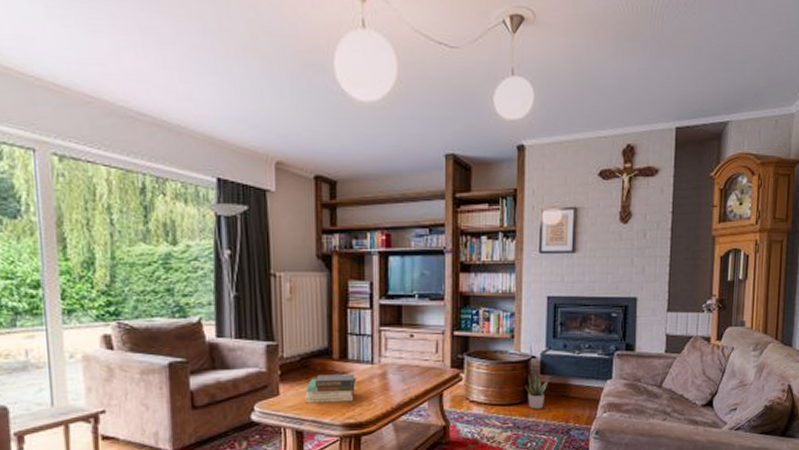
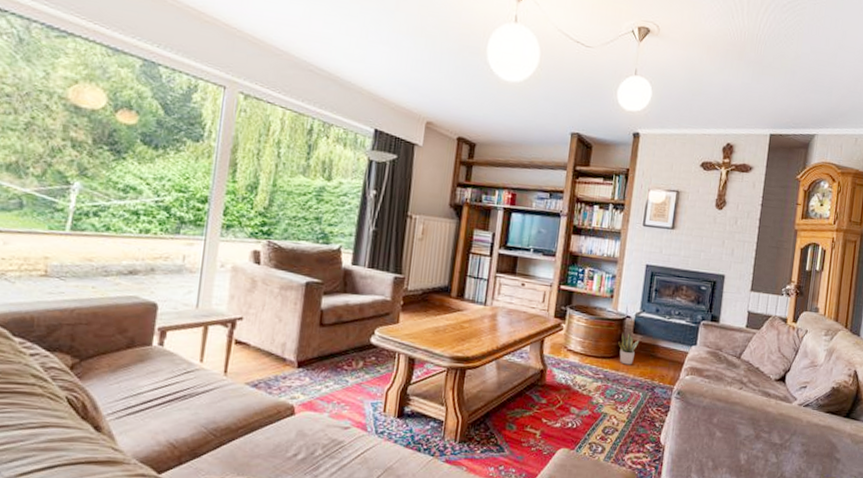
books: present [305,374,357,403] -> none [421,309,470,337]

